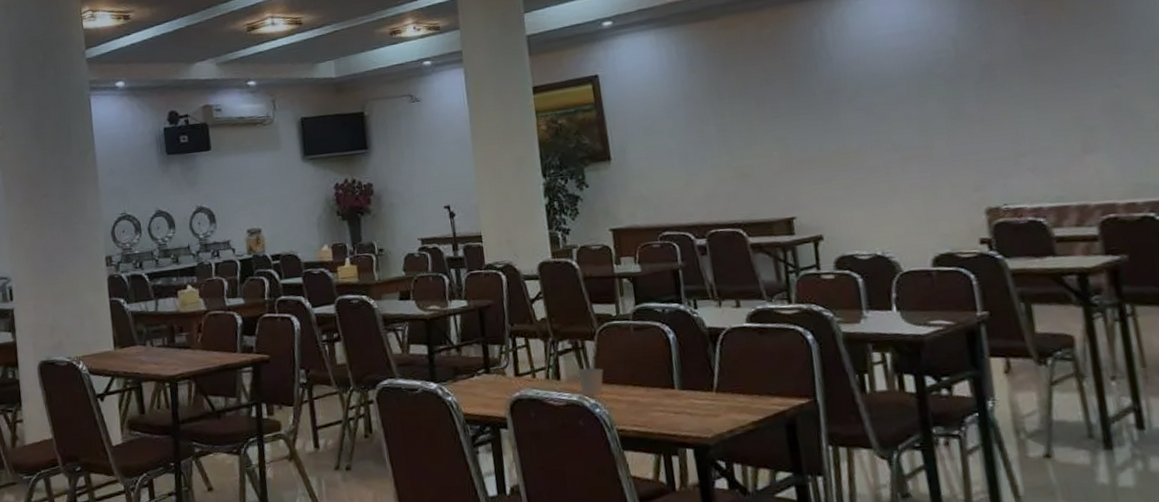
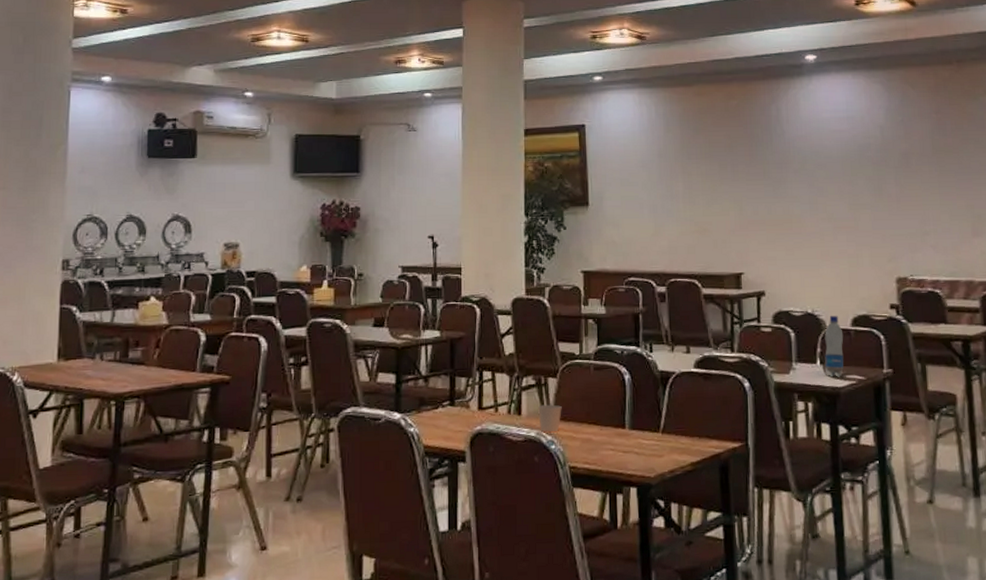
bottle: none [899,256,927,324] -> present [824,316,844,377]

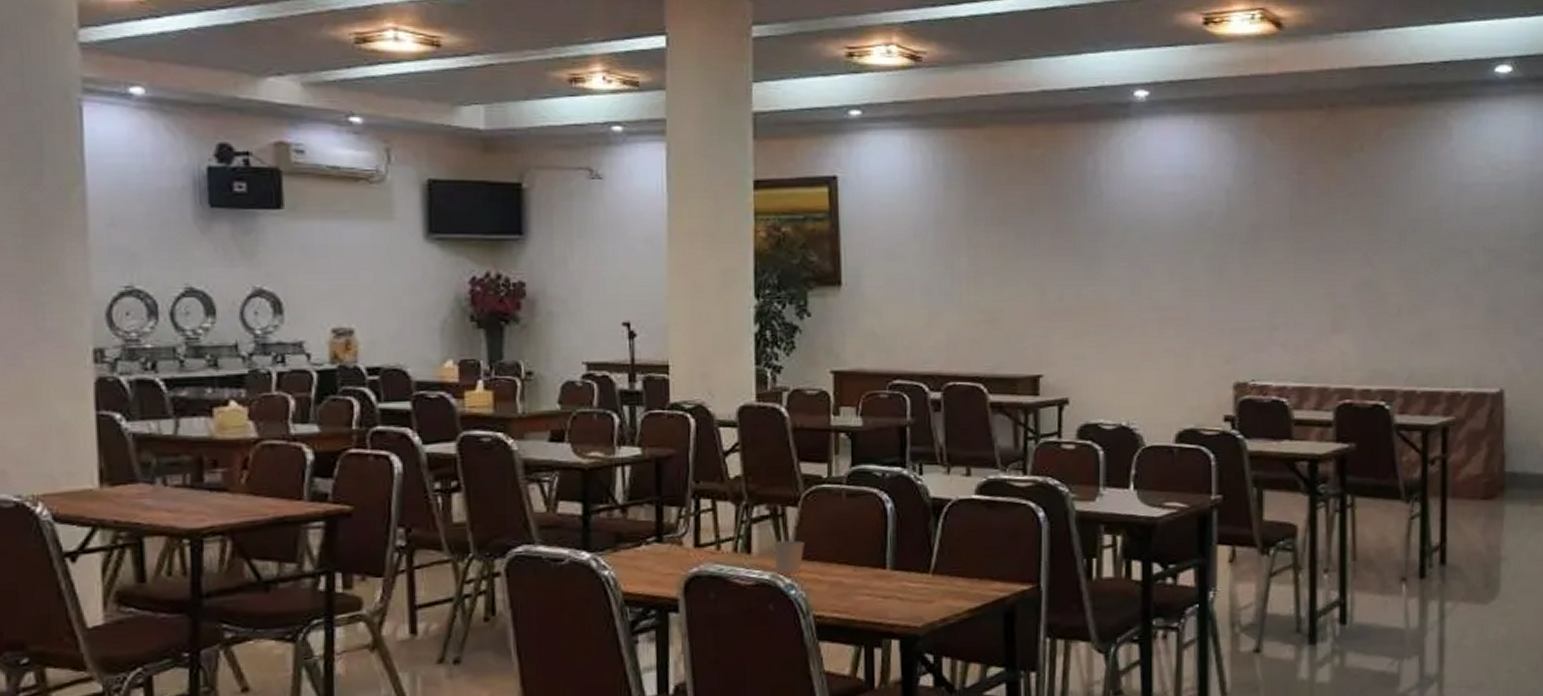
bottle: present [824,316,844,377] -> none [1140,430,1165,505]

